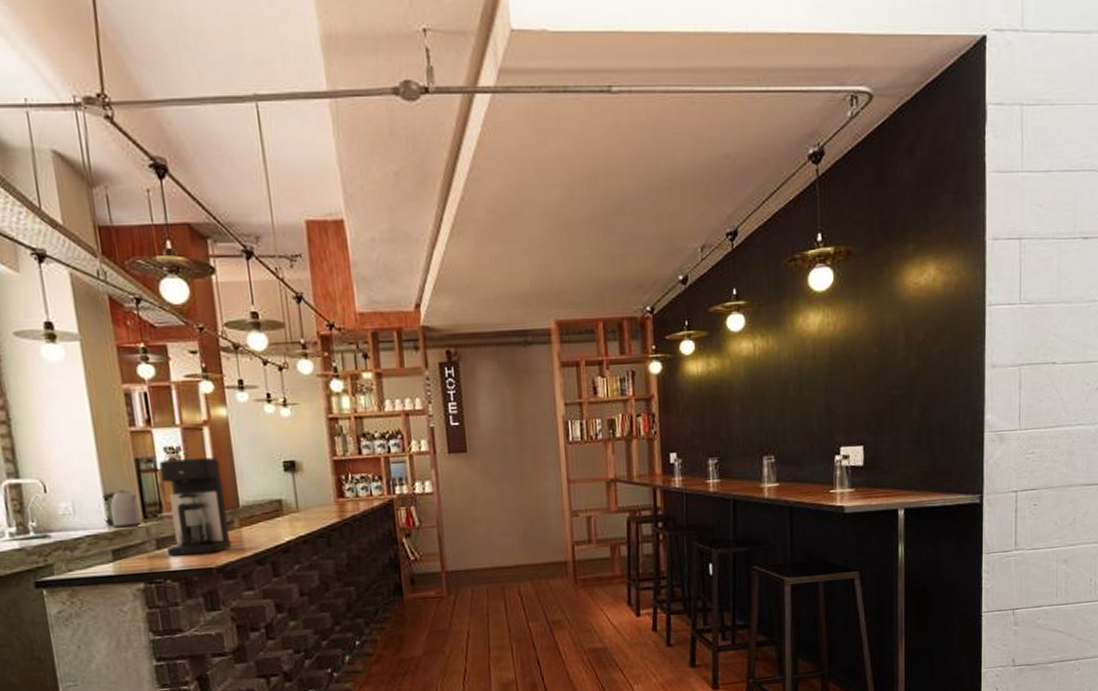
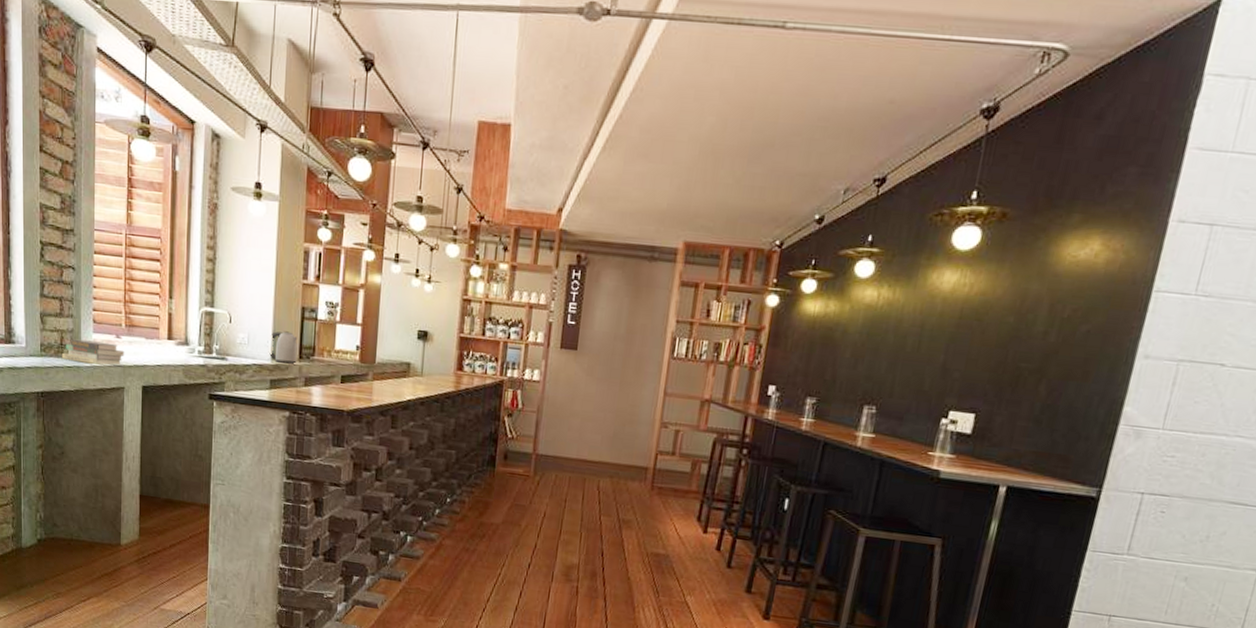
coffee maker: present [159,457,232,558] -> none [312,312,367,398]

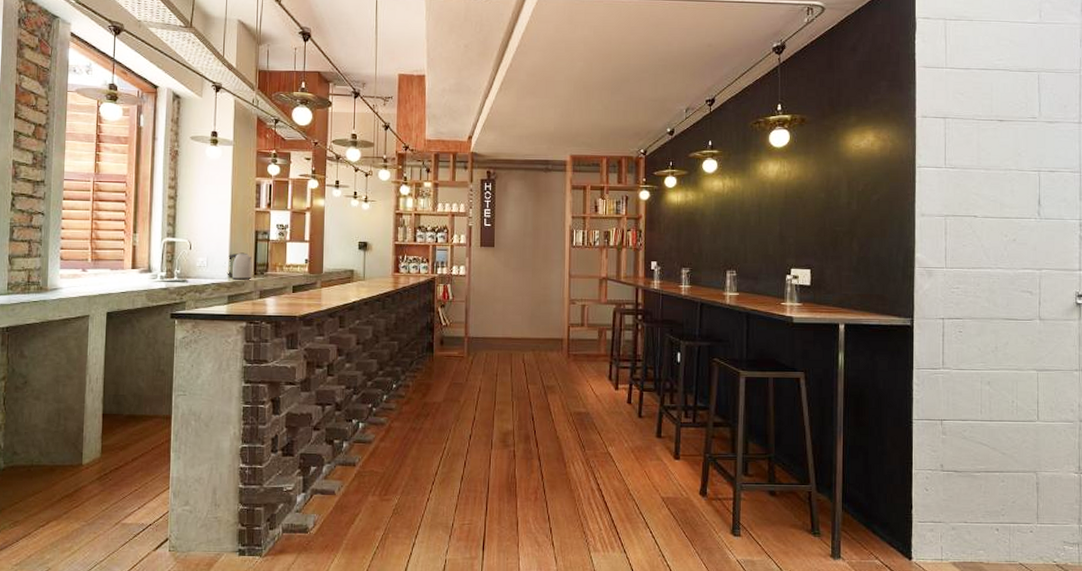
books: present [61,339,125,366] -> none [28,276,90,297]

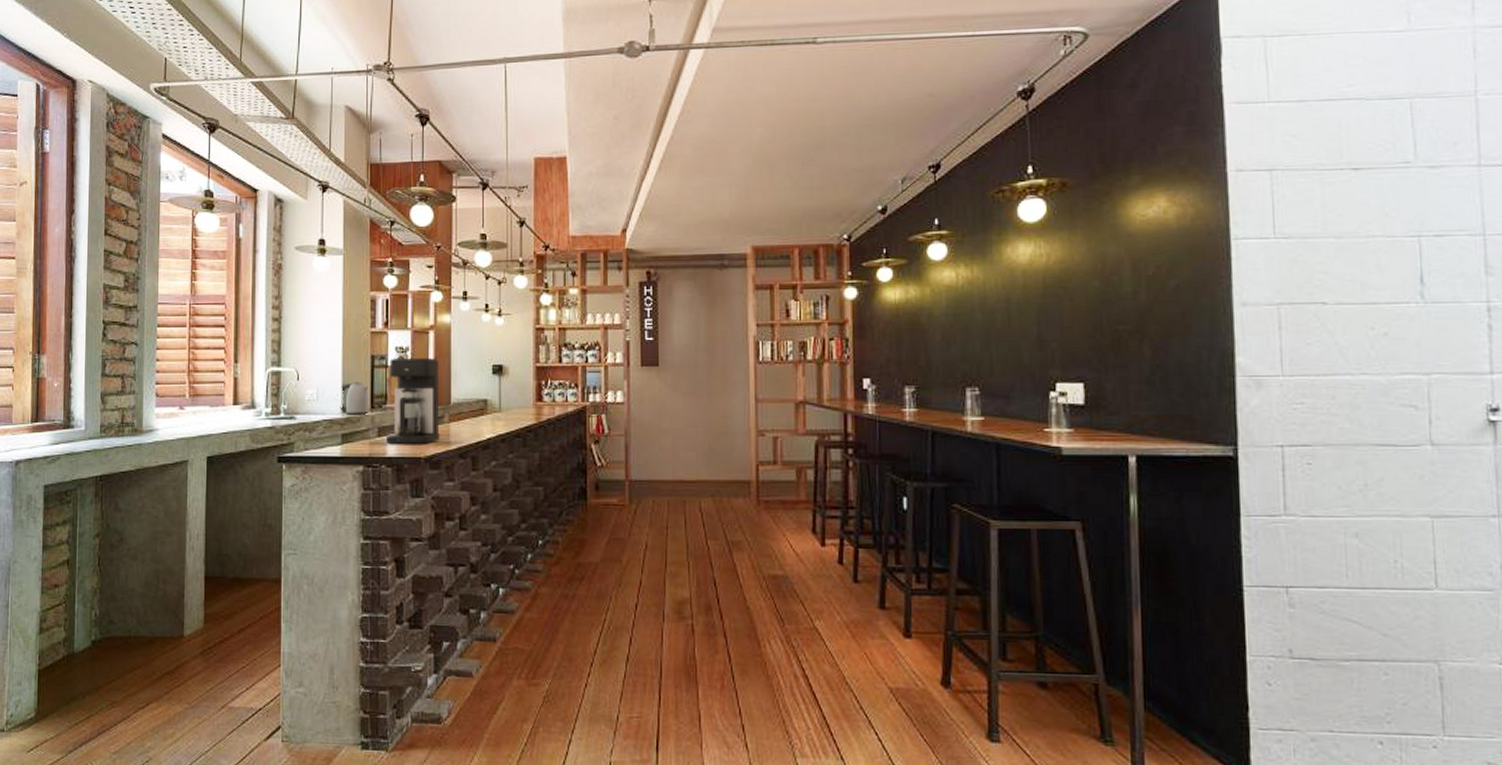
coffee maker: none [267,234,313,306] -> present [386,358,440,445]

